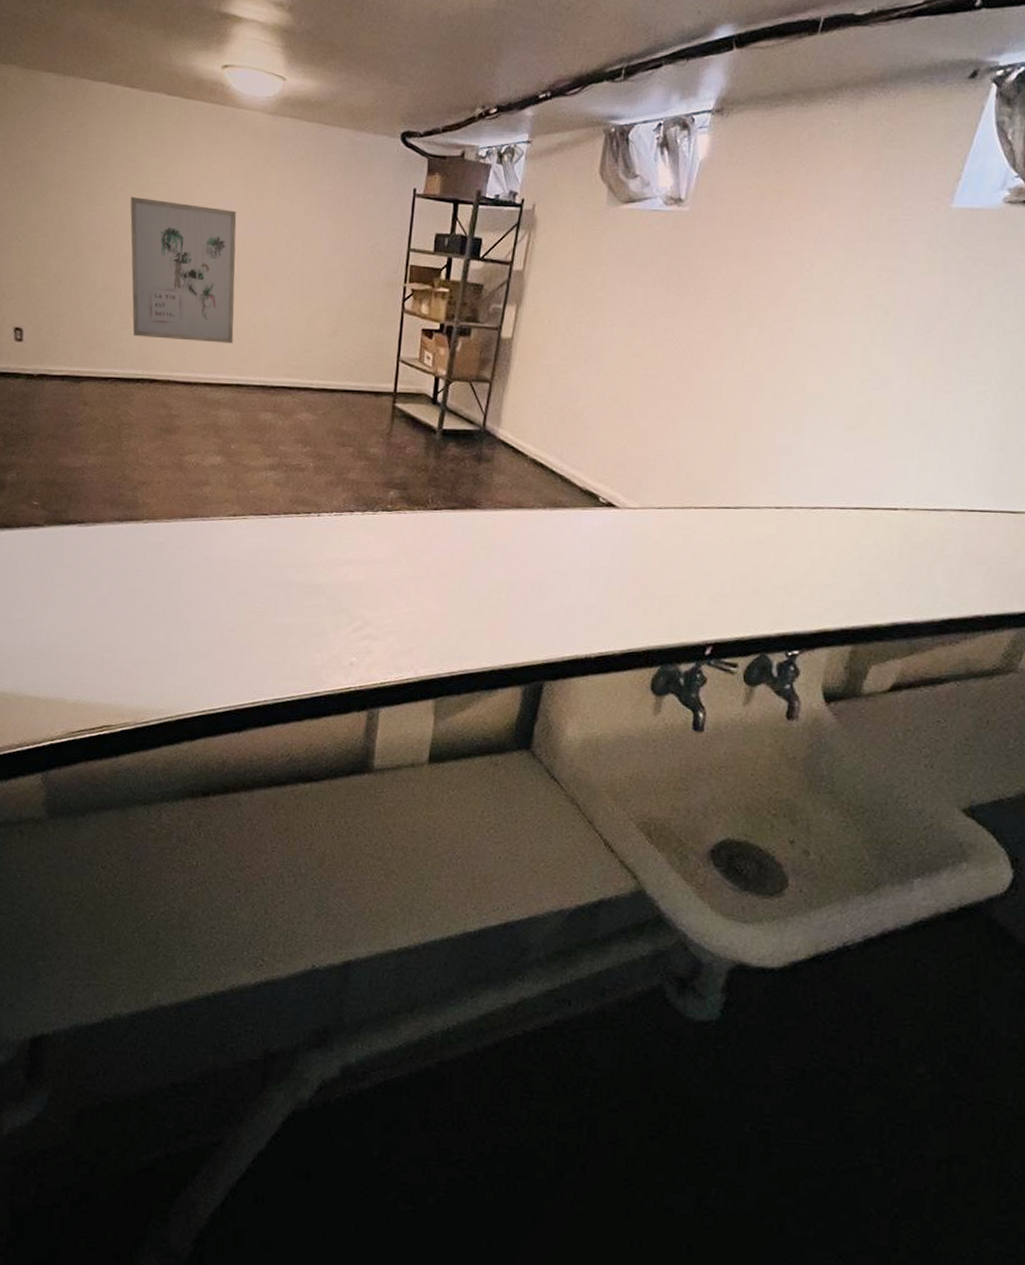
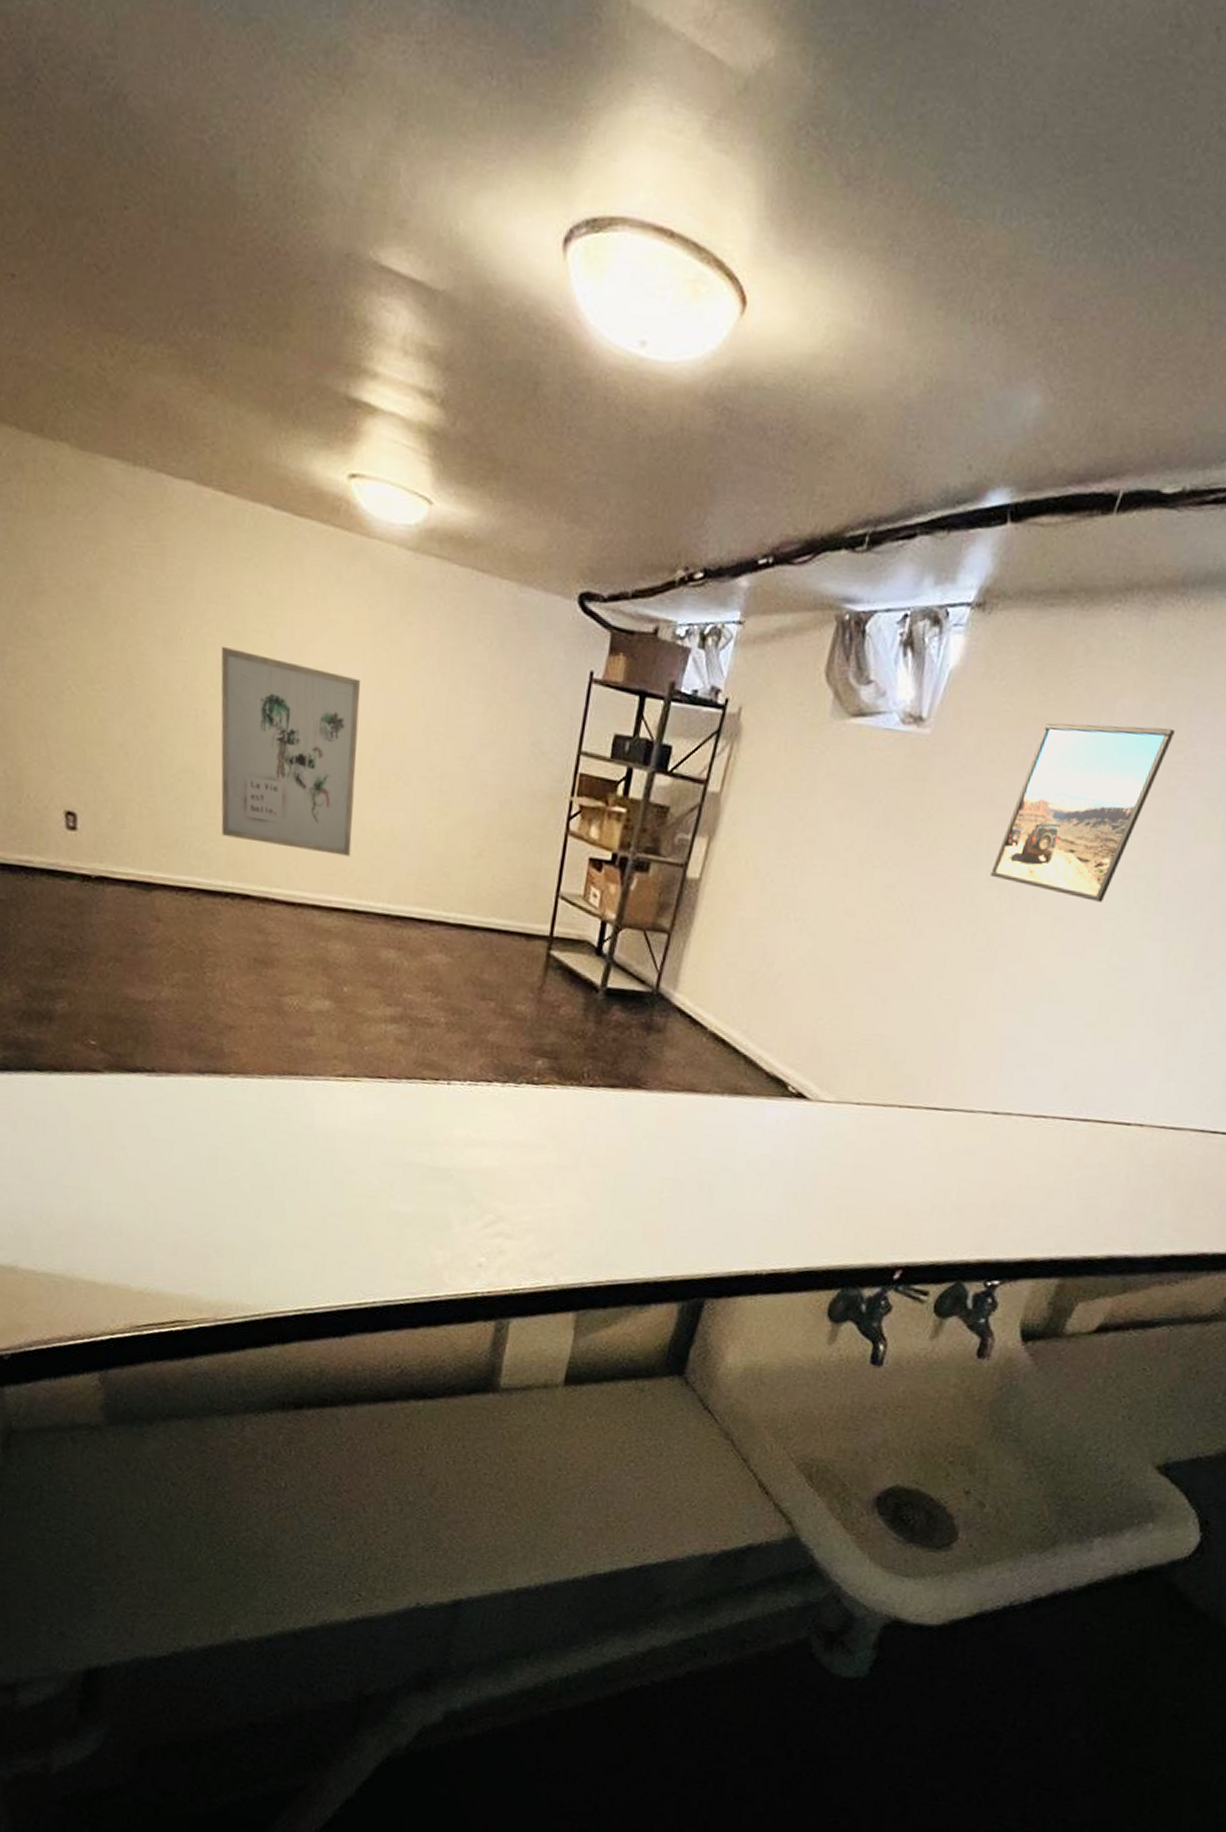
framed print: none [751,189,892,329] -> present [990,723,1176,902]

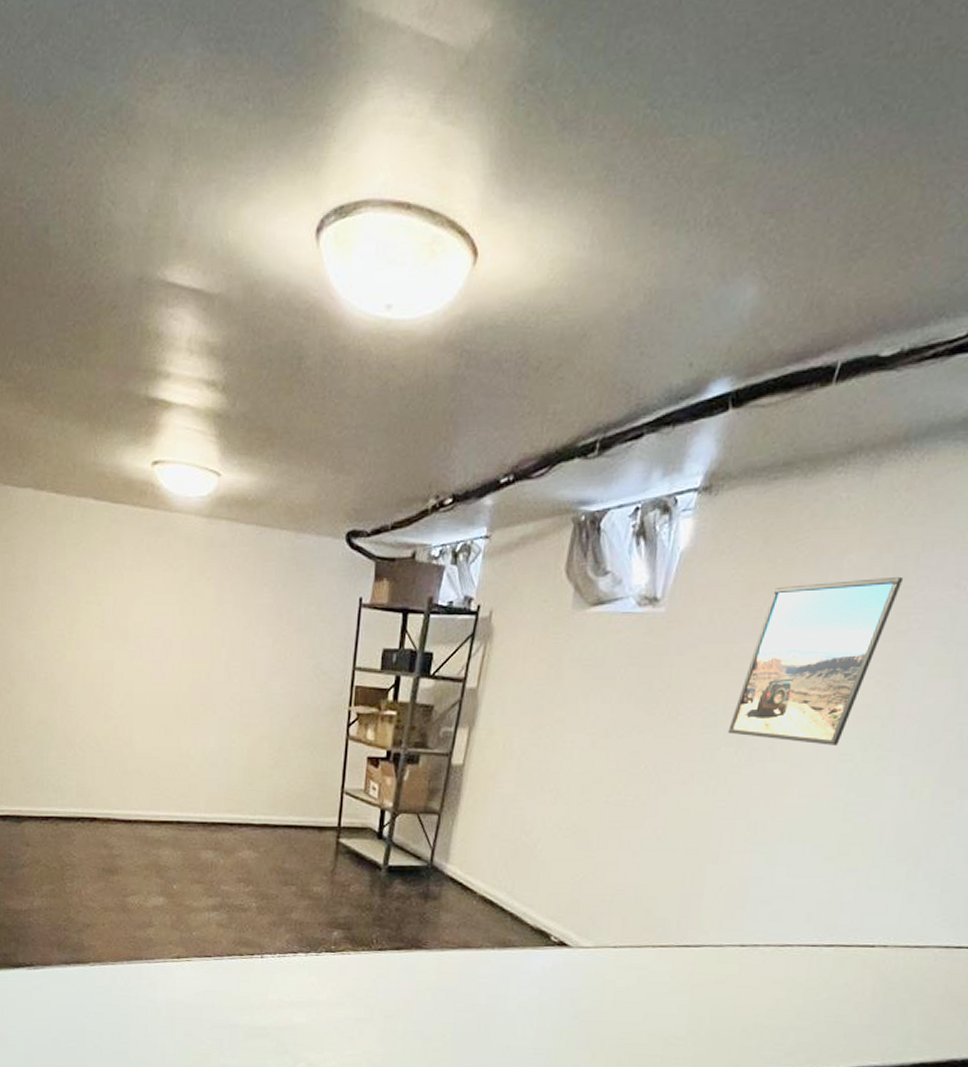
wall art: present [221,646,361,857] -> none [62,618,173,778]

